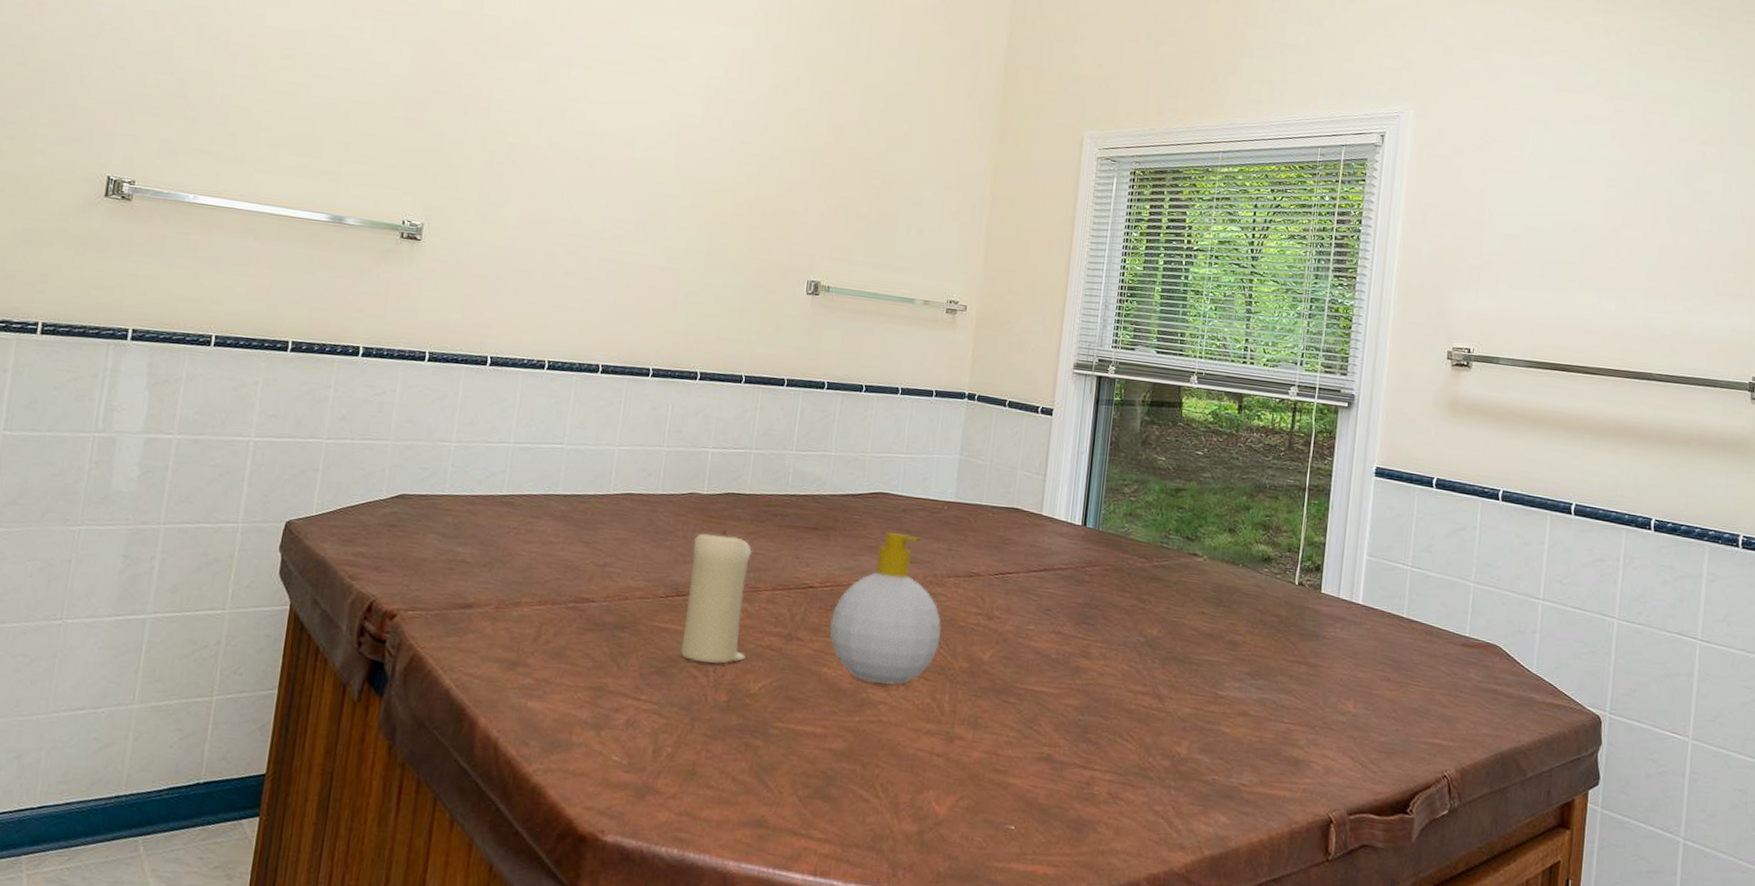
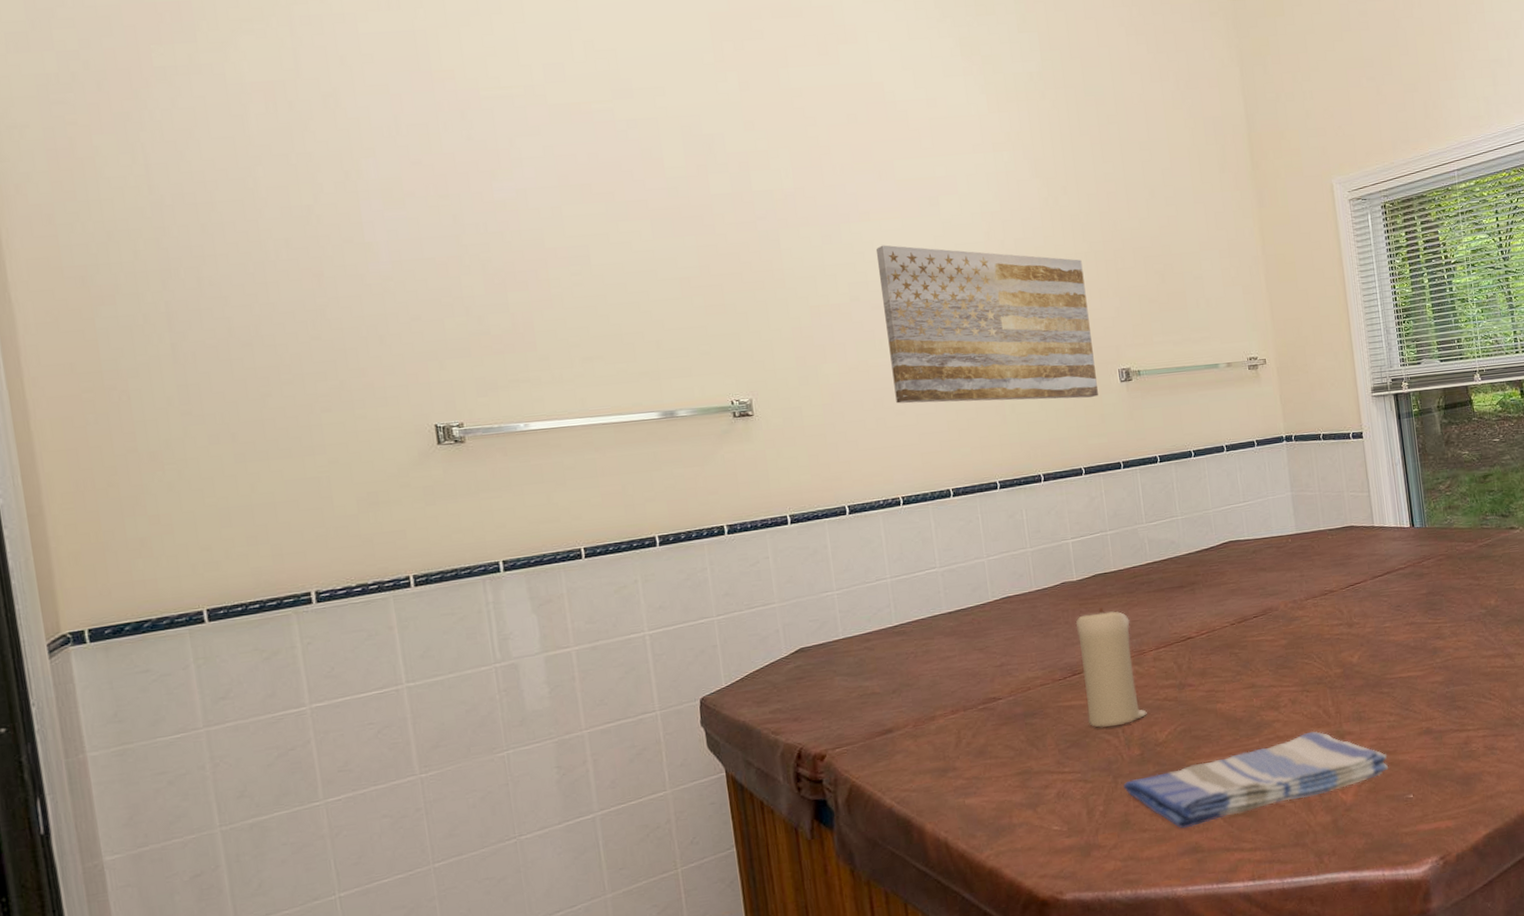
wall art: none [568,96,798,304] -> present [875,245,1098,404]
dish towel: none [699,724,997,799] -> present [1123,731,1389,829]
soap bottle: present [830,532,942,685] -> none [1213,571,1313,707]

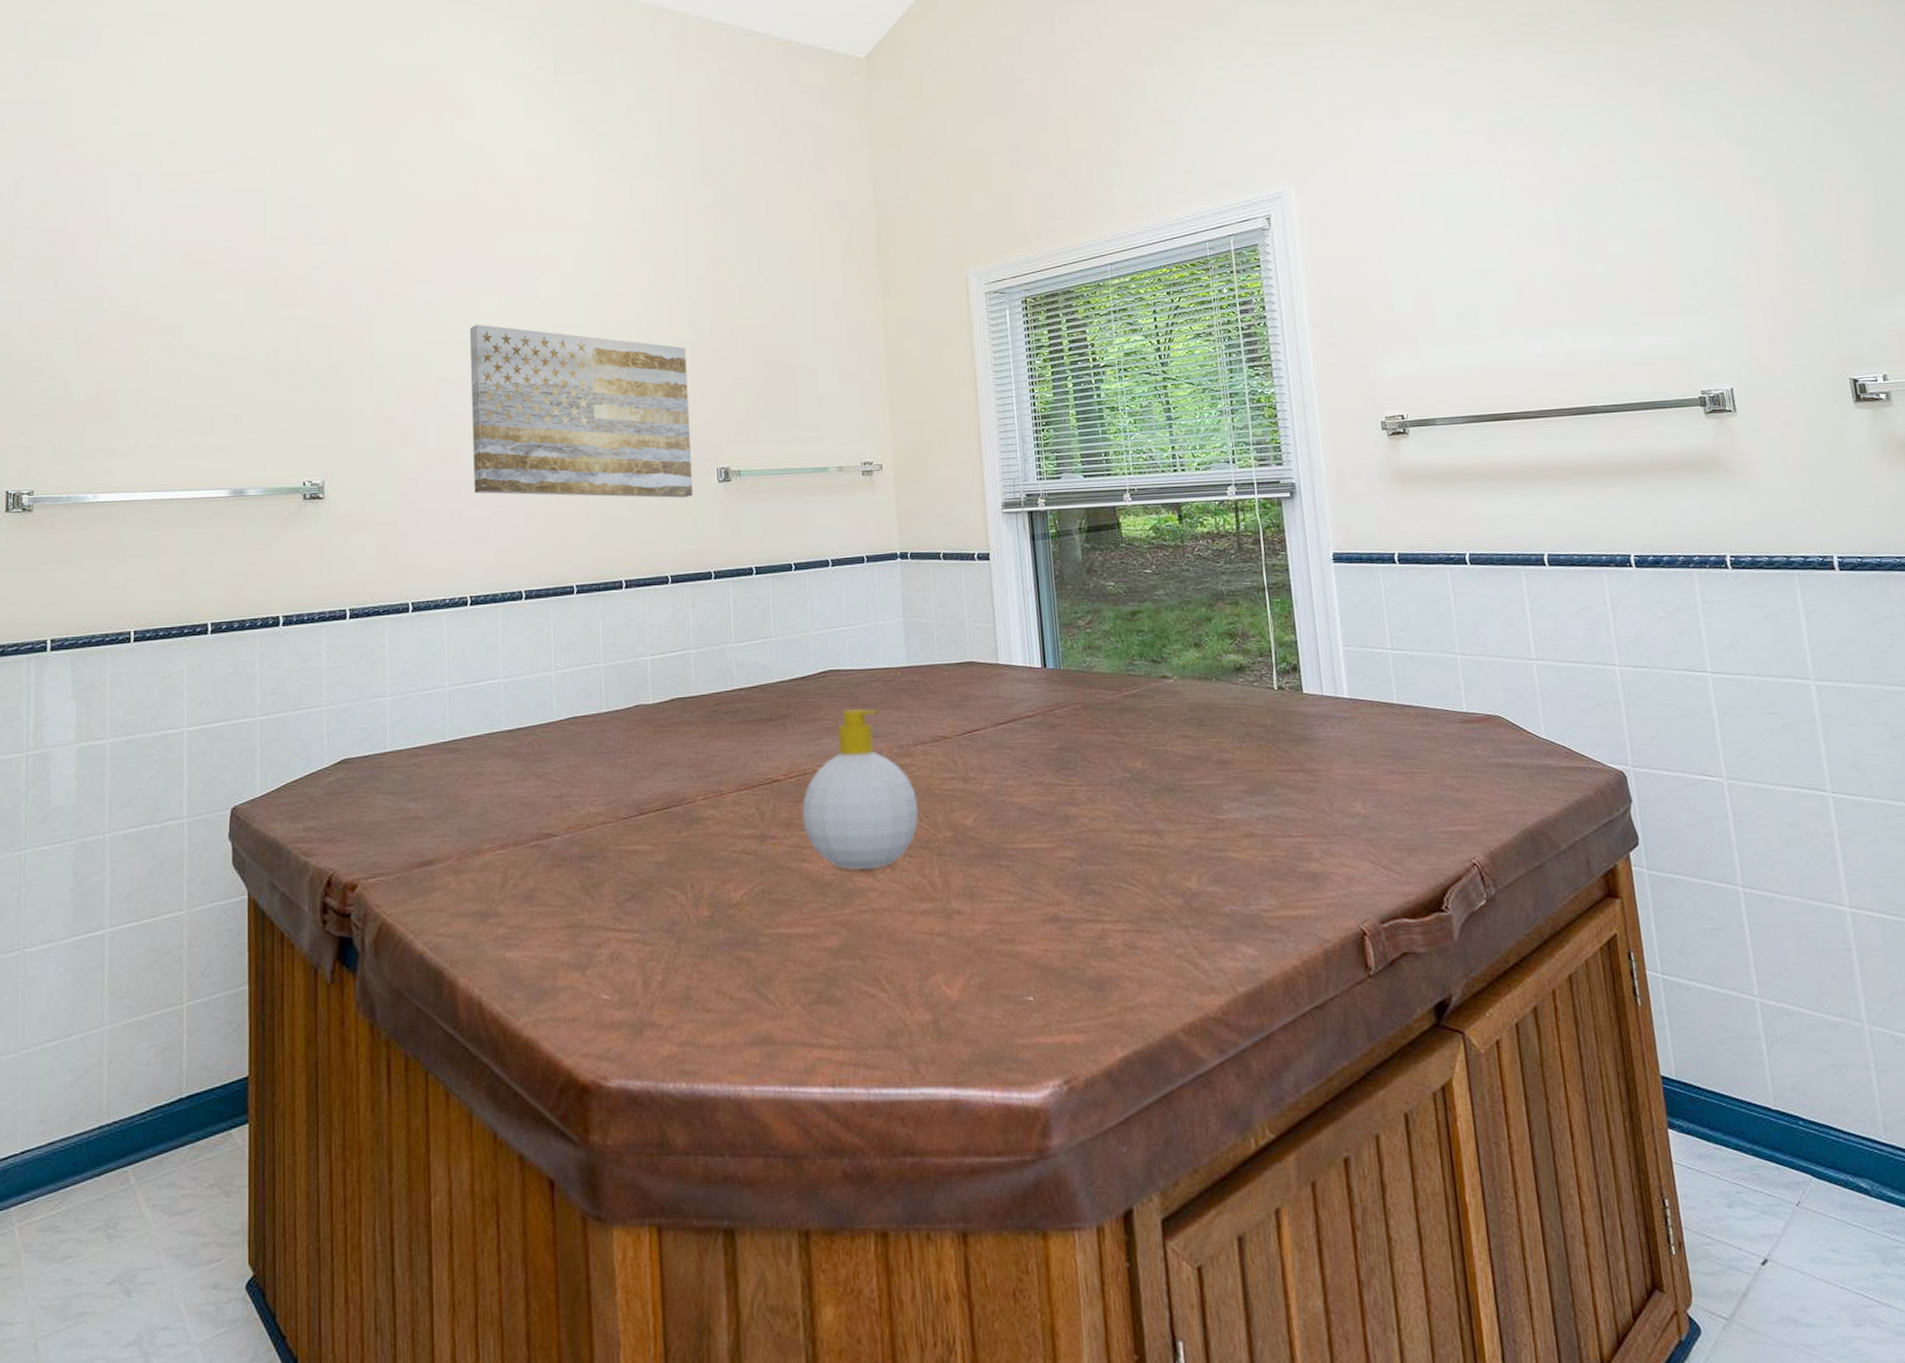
candle: present [1075,607,1147,728] -> none [647,736,721,879]
dish towel: present [1123,731,1389,829] -> none [687,906,1005,1013]
soap bottle: none [1213,571,1313,707] -> present [802,708,919,870]

